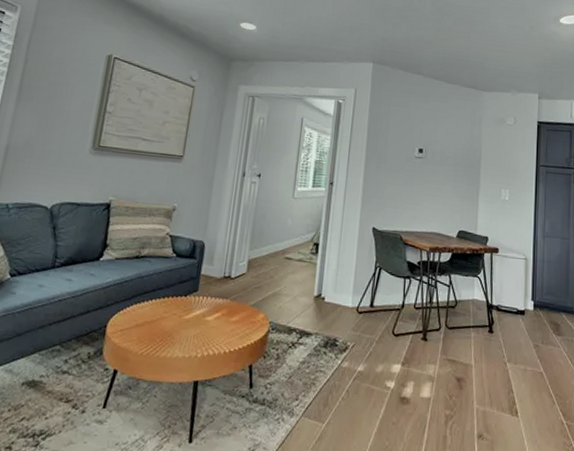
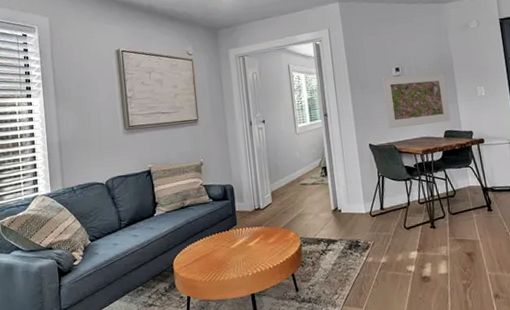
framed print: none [398,155,470,221] -> present [382,72,451,129]

